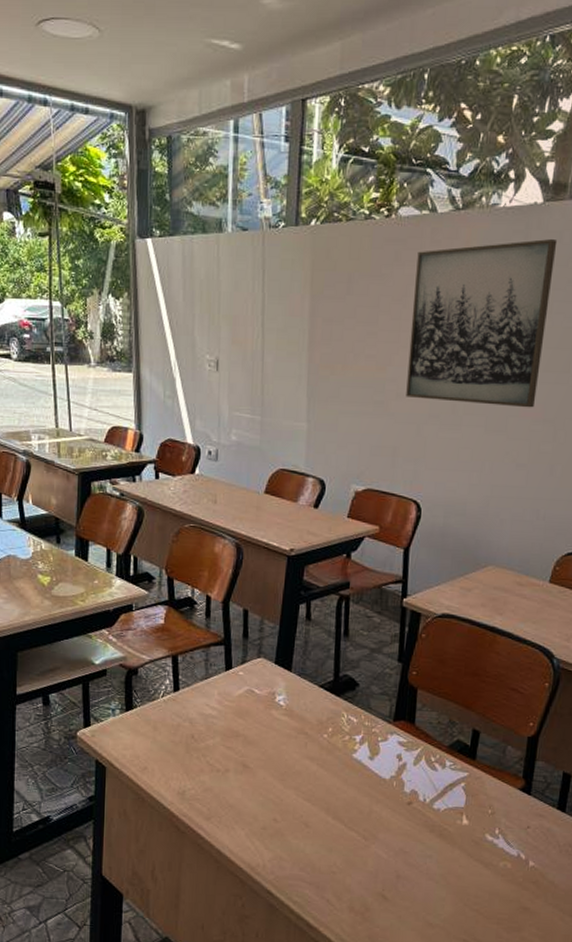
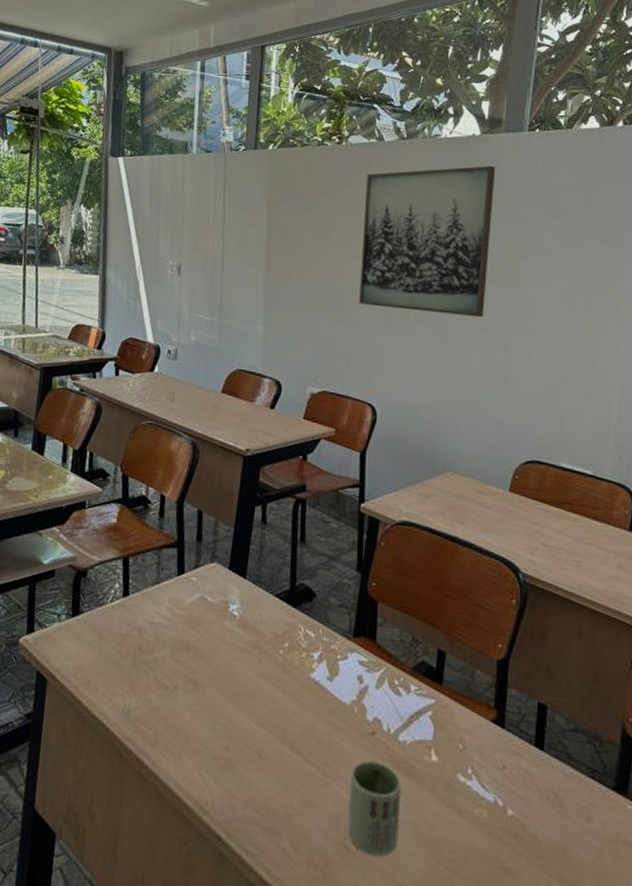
cup: none [385,826,435,903] -> present [348,760,402,857]

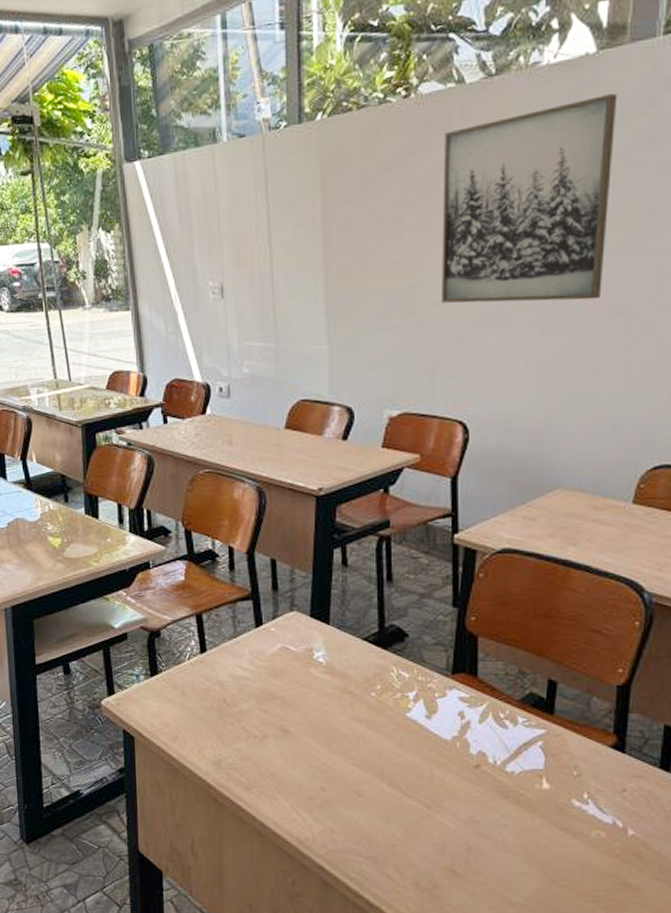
cup: present [348,760,402,857] -> none [455,792,511,879]

